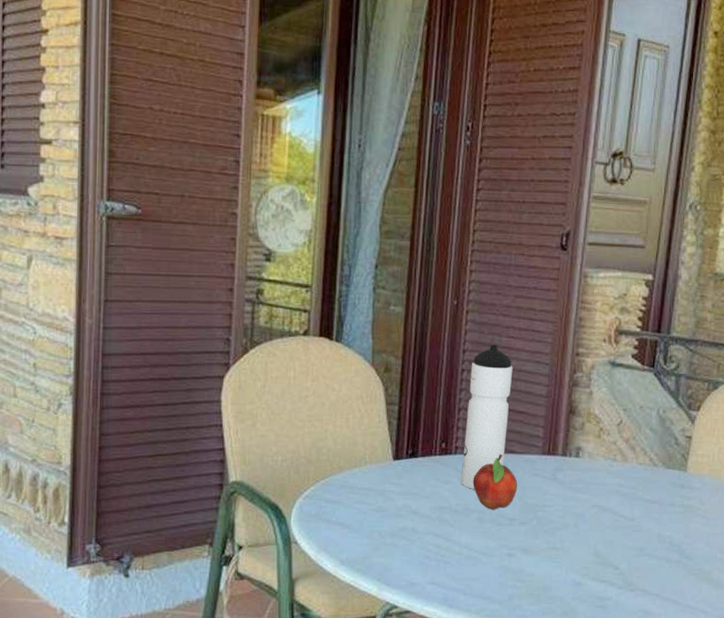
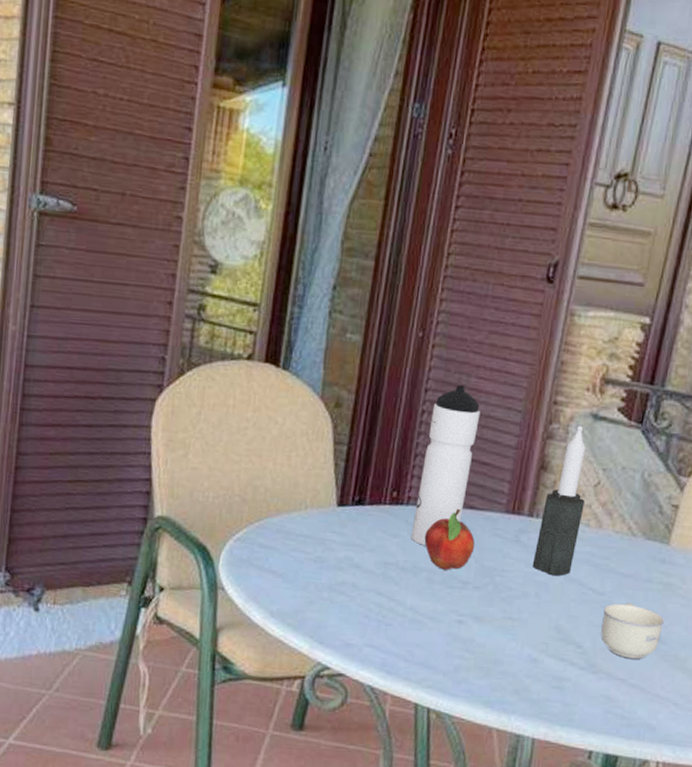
candle: none [569,373,610,507] -> present [532,426,586,576]
cup: none [634,526,688,575] -> present [601,602,664,659]

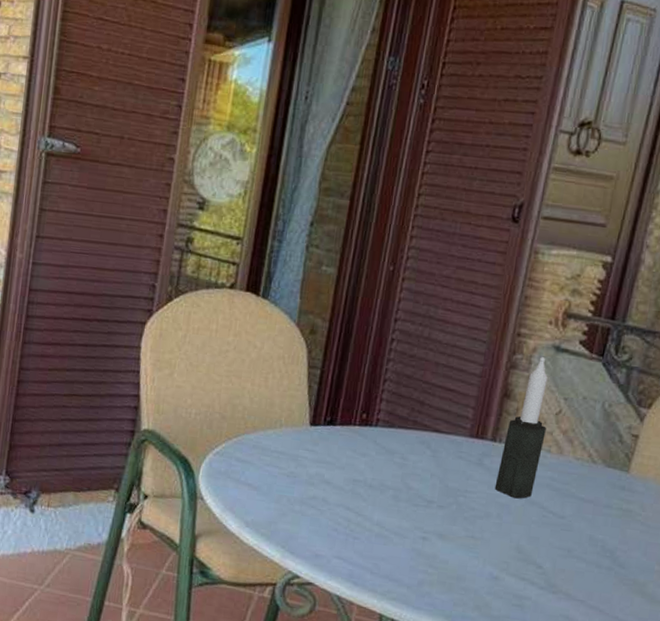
water bottle: present [410,384,480,546] -> none [378,315,447,465]
fruit: present [424,508,475,570] -> none [391,431,440,489]
cup: present [601,602,664,659] -> none [561,527,623,582]

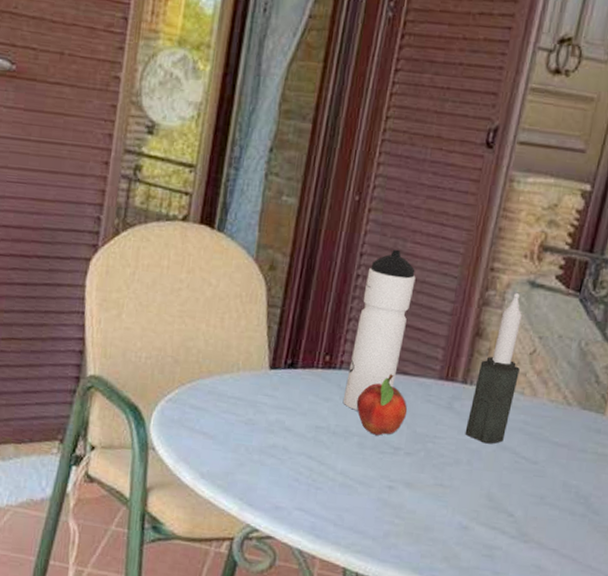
water bottle: none [378,315,447,465] -> present [342,249,416,410]
fruit: none [391,431,440,489] -> present [356,374,408,436]

